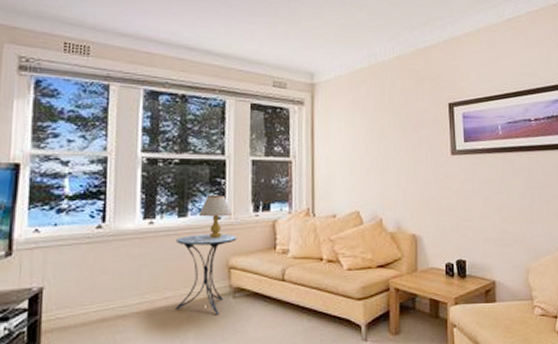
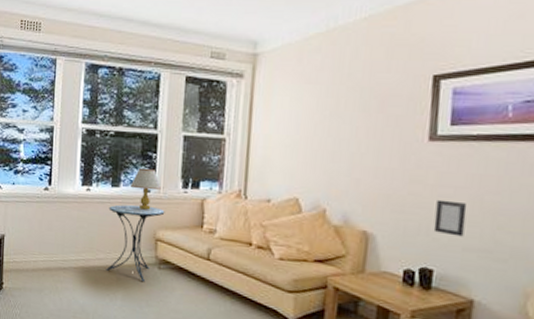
picture frame: none [462,202,483,230] -> present [433,199,467,237]

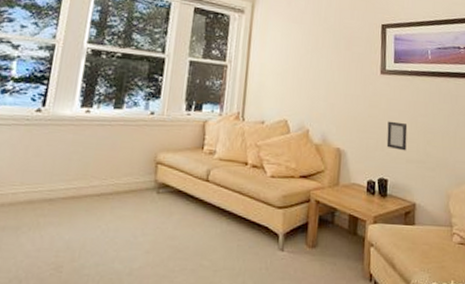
side table: present [106,204,165,282] -> none [100,127,168,209]
table lamp: present [129,168,161,210] -> none [133,90,166,133]

